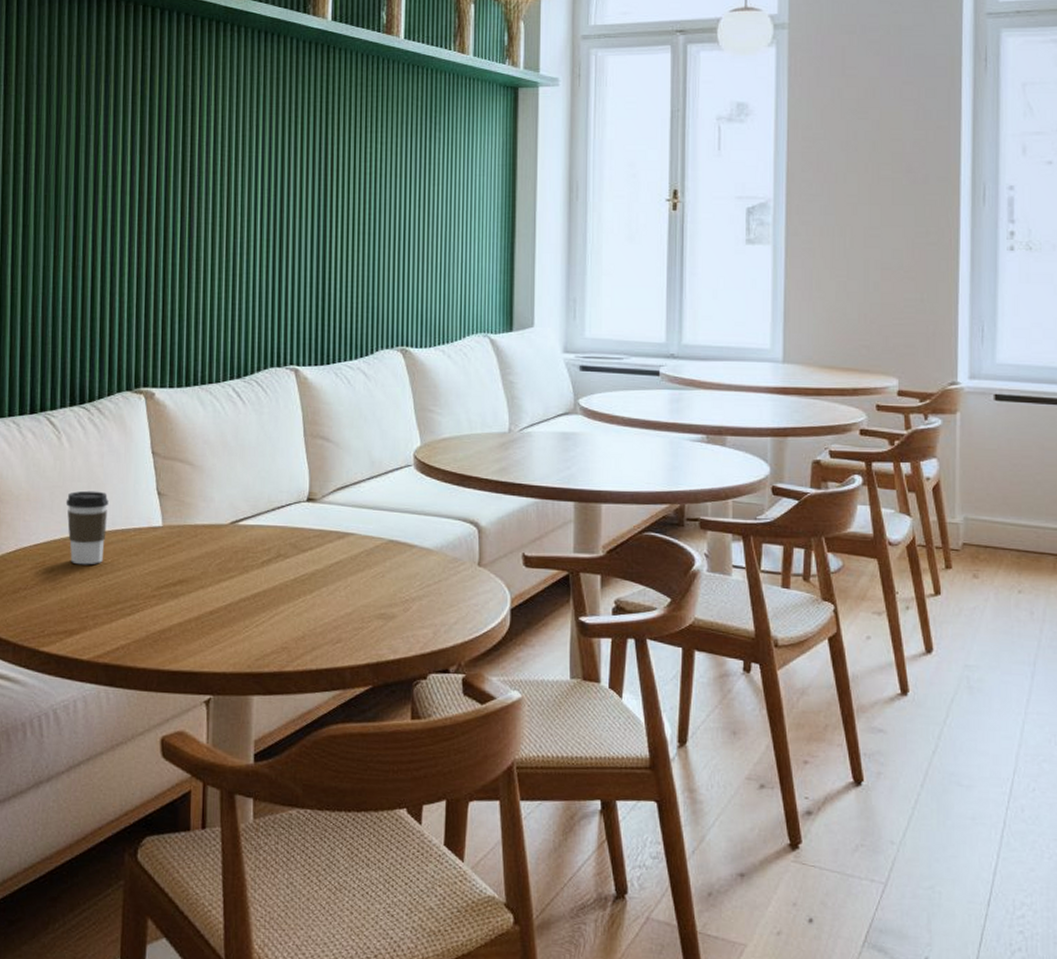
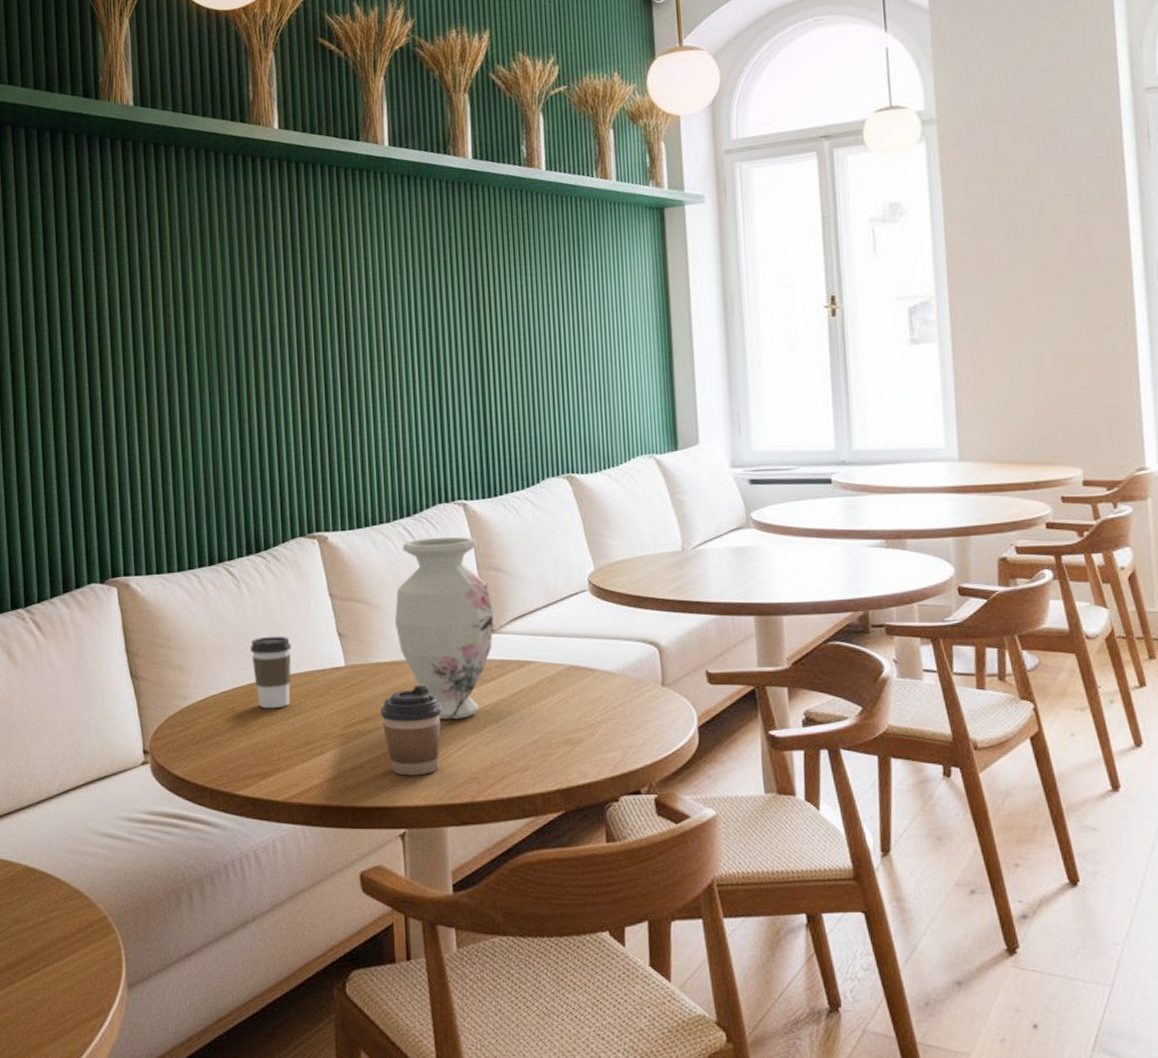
coffee cup: none [194,550,258,642] -> present [379,685,442,776]
vase: none [216,401,317,587] -> present [394,536,494,719]

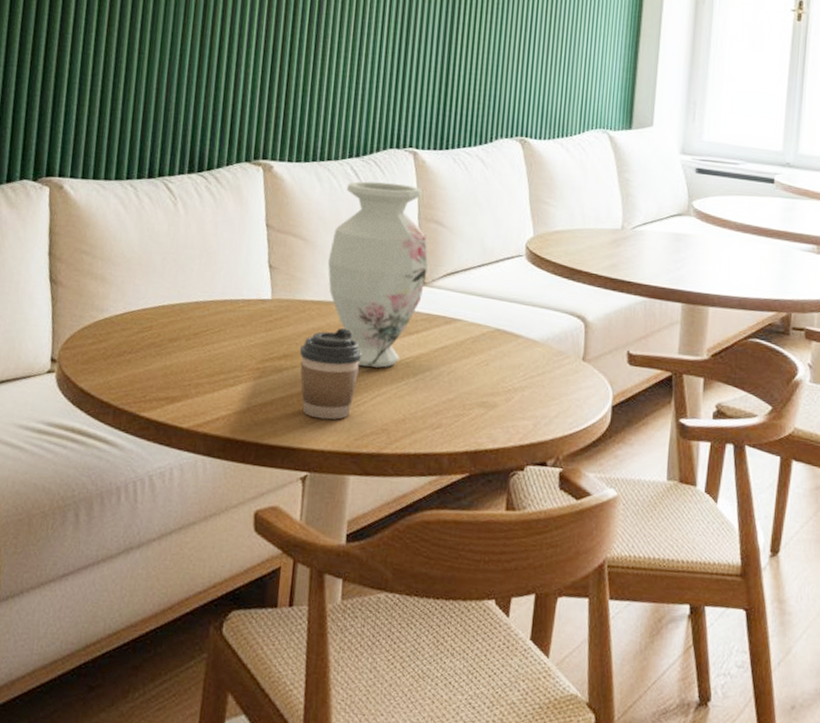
coffee cup: present [249,636,291,709] -> none [177,258,220,333]

